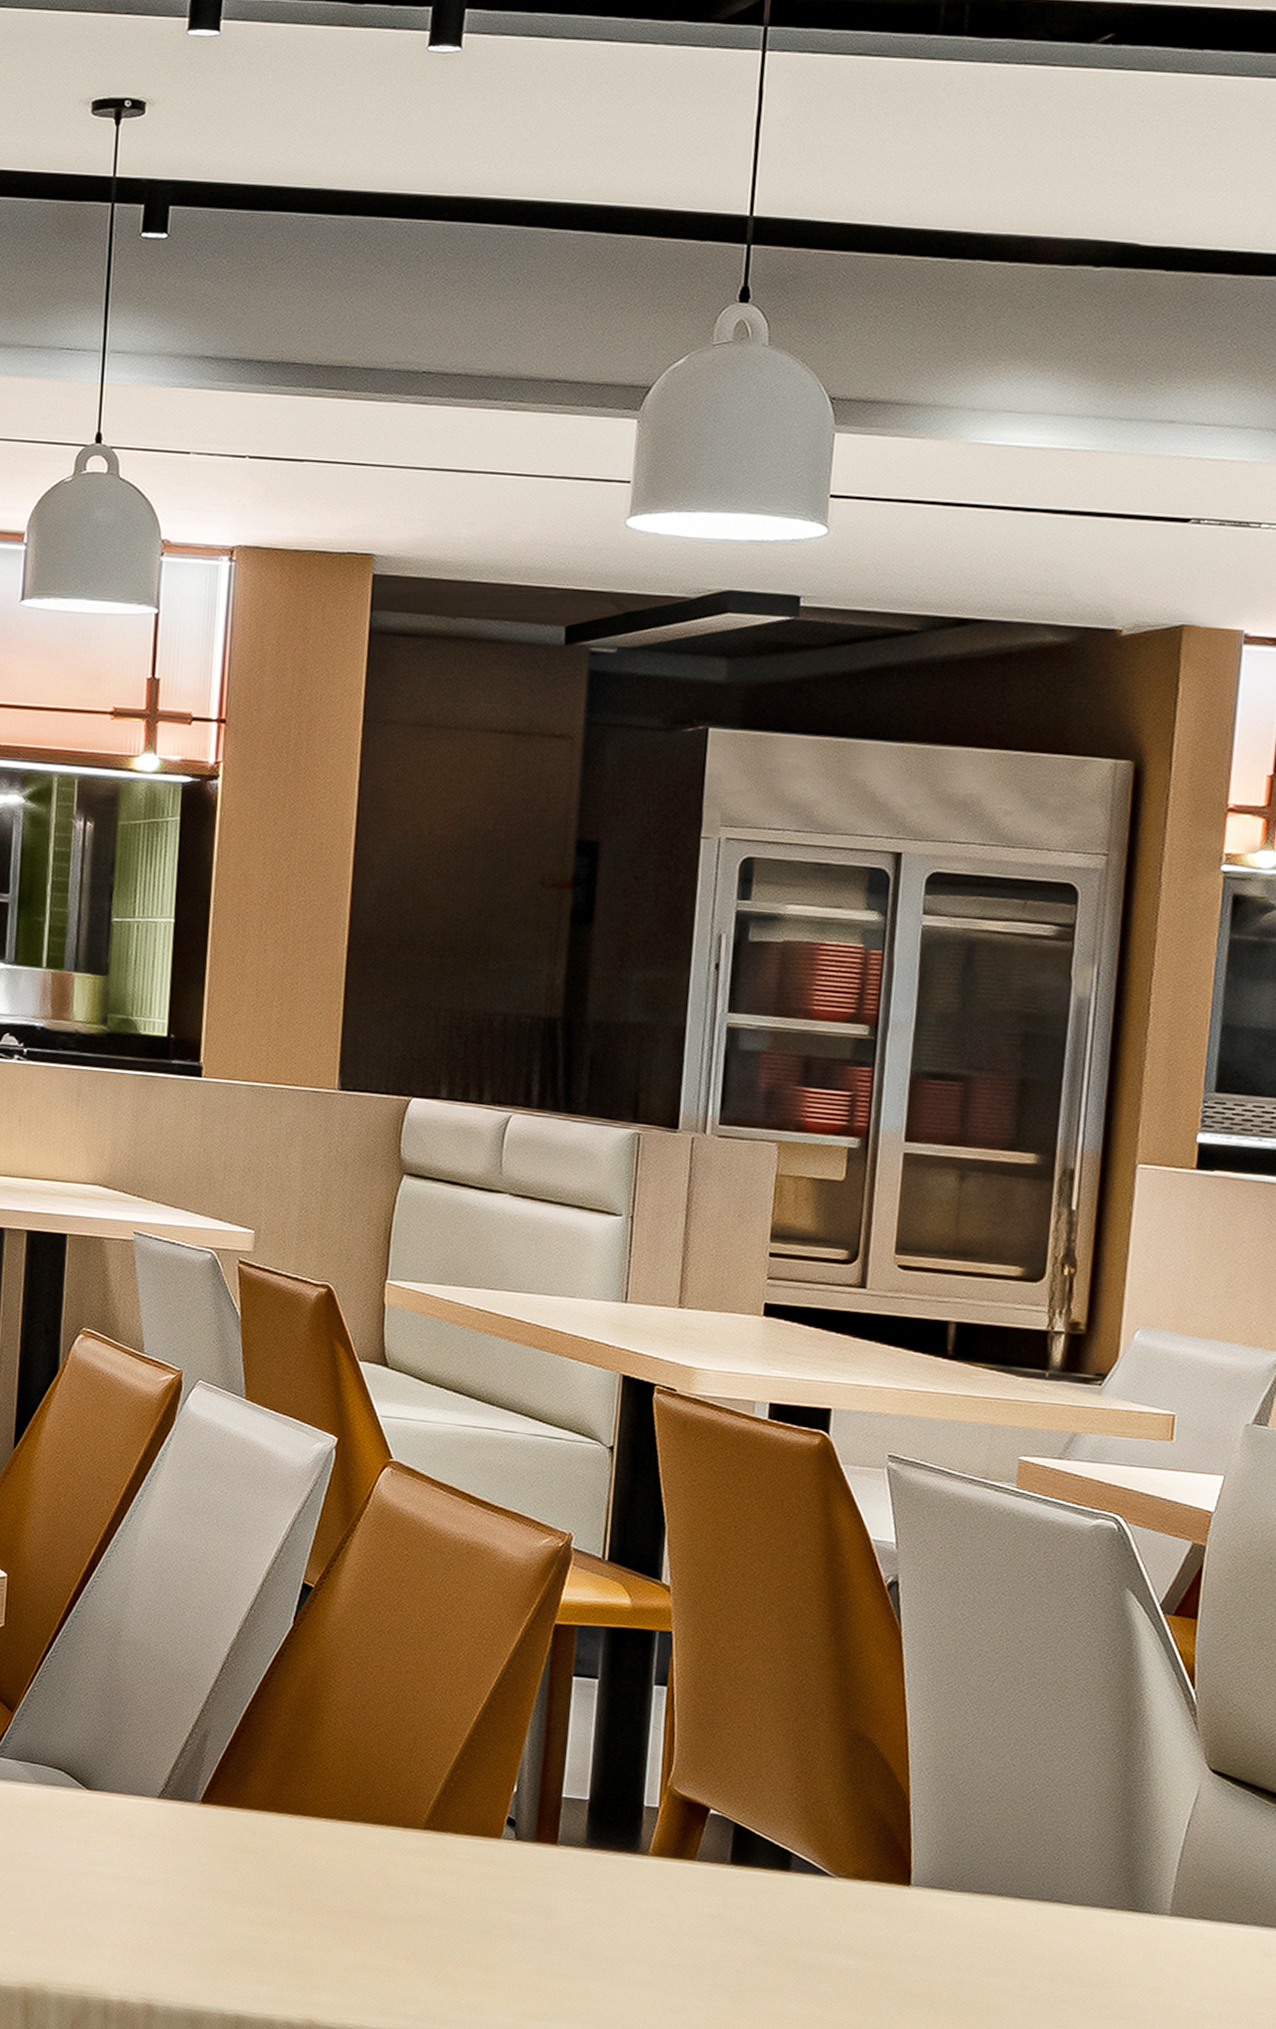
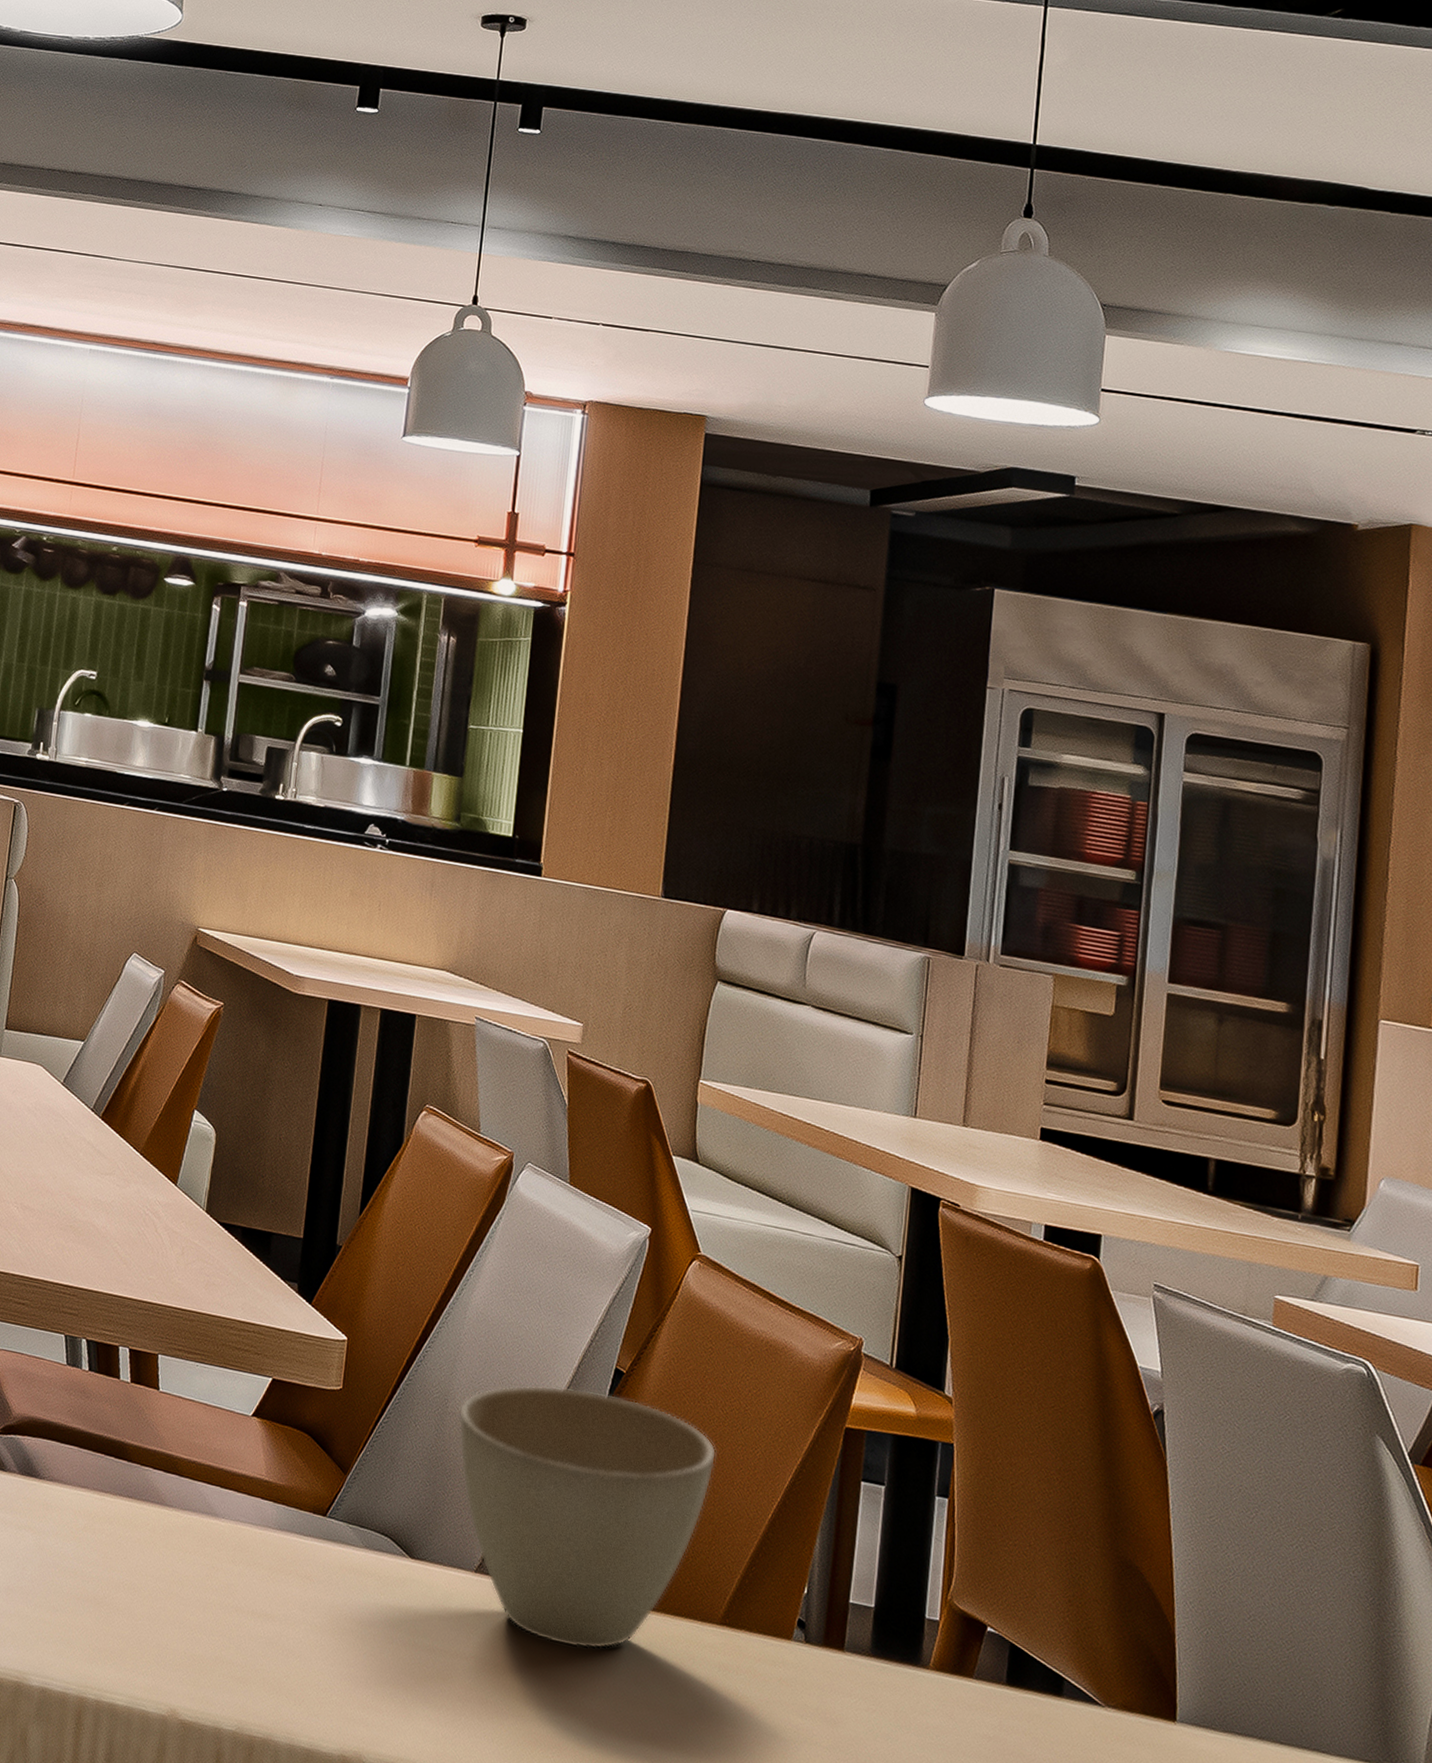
cup: none [133,1606,416,1864] -> present [458,1385,717,1649]

